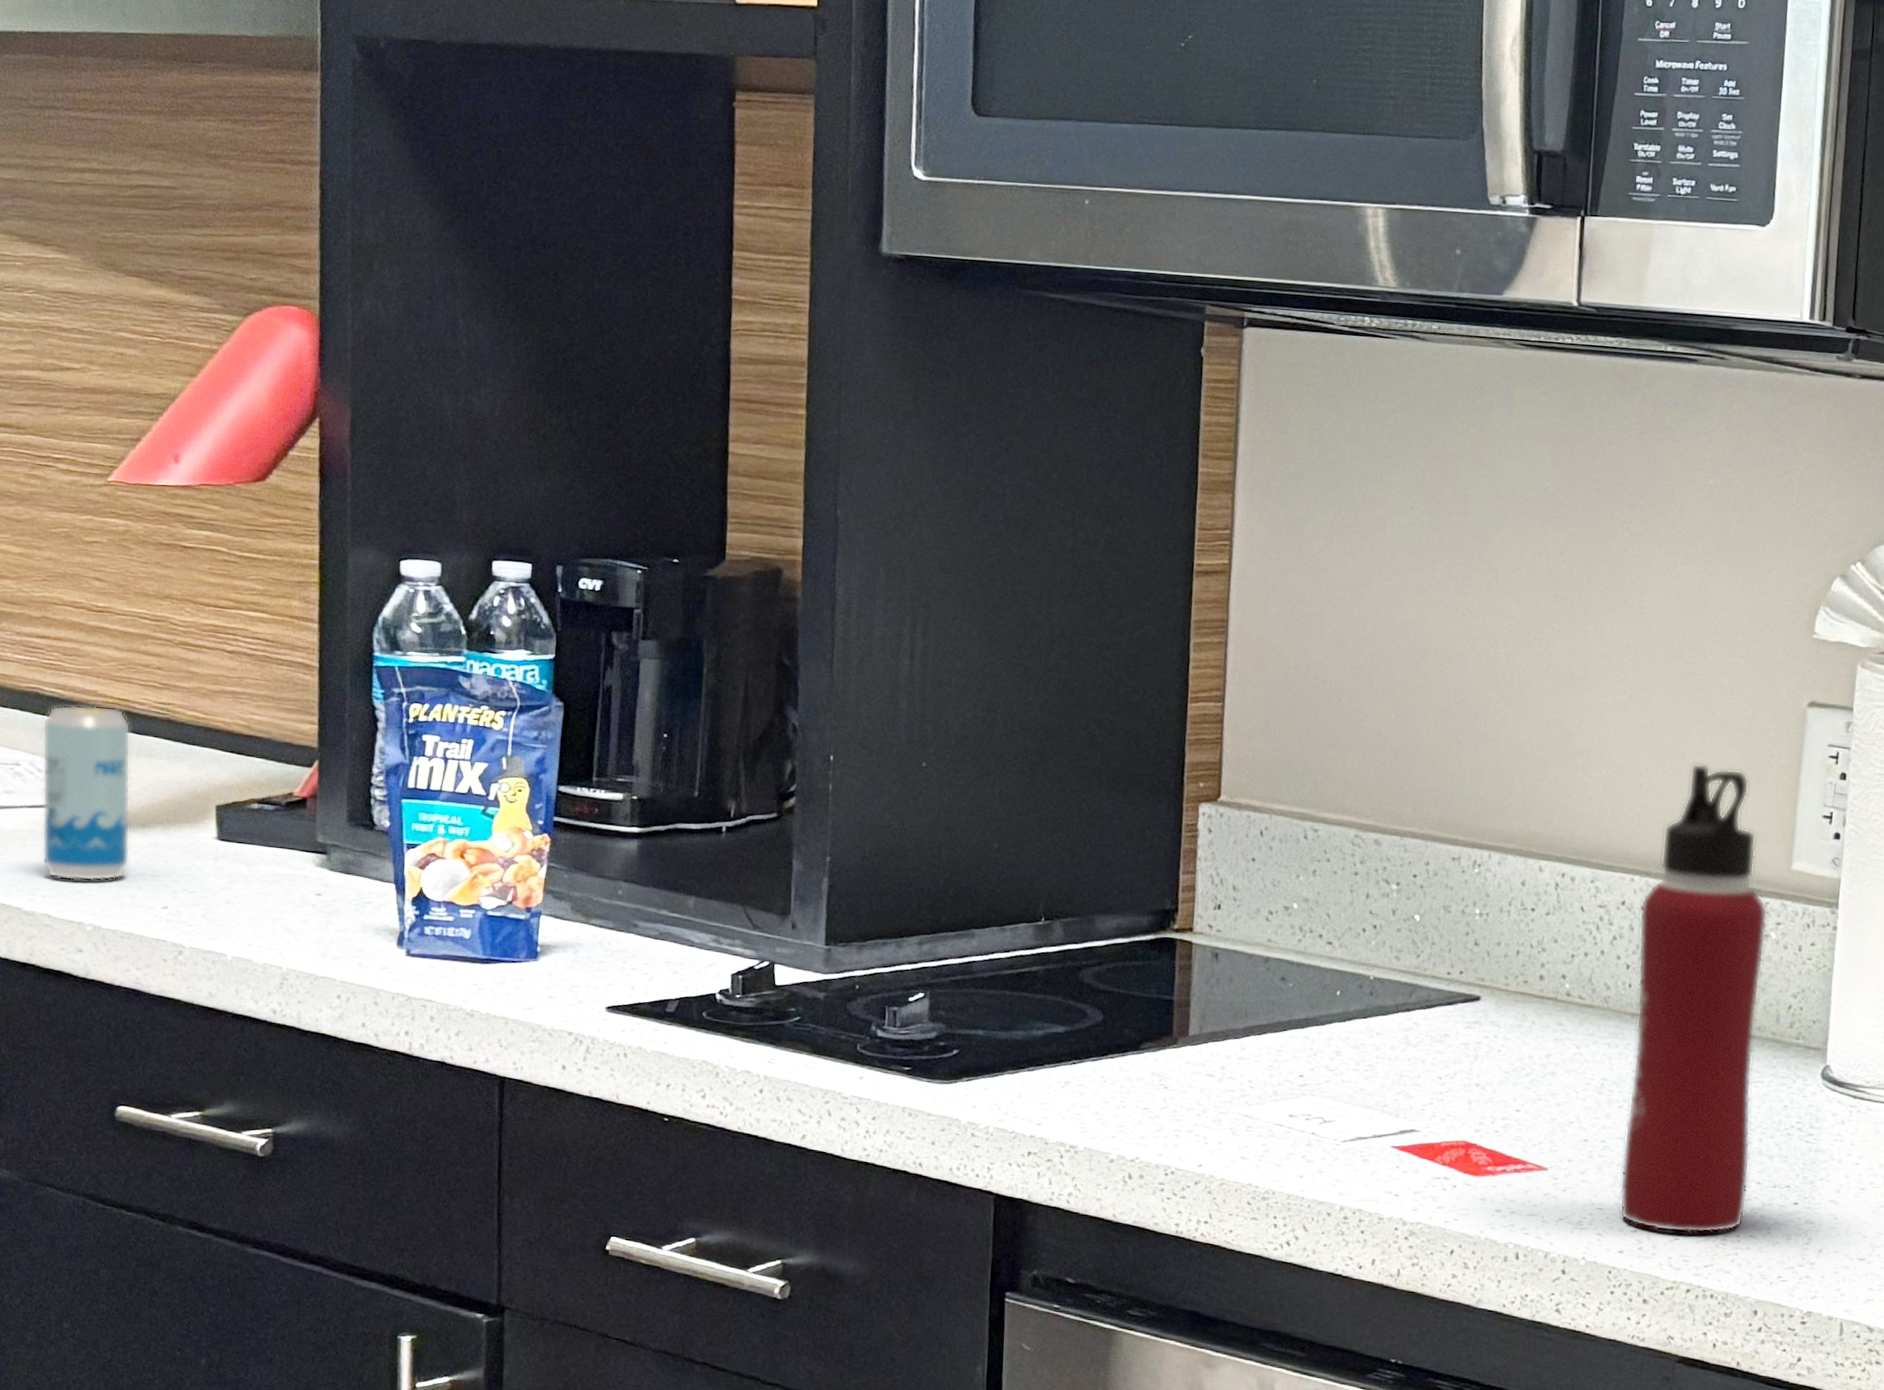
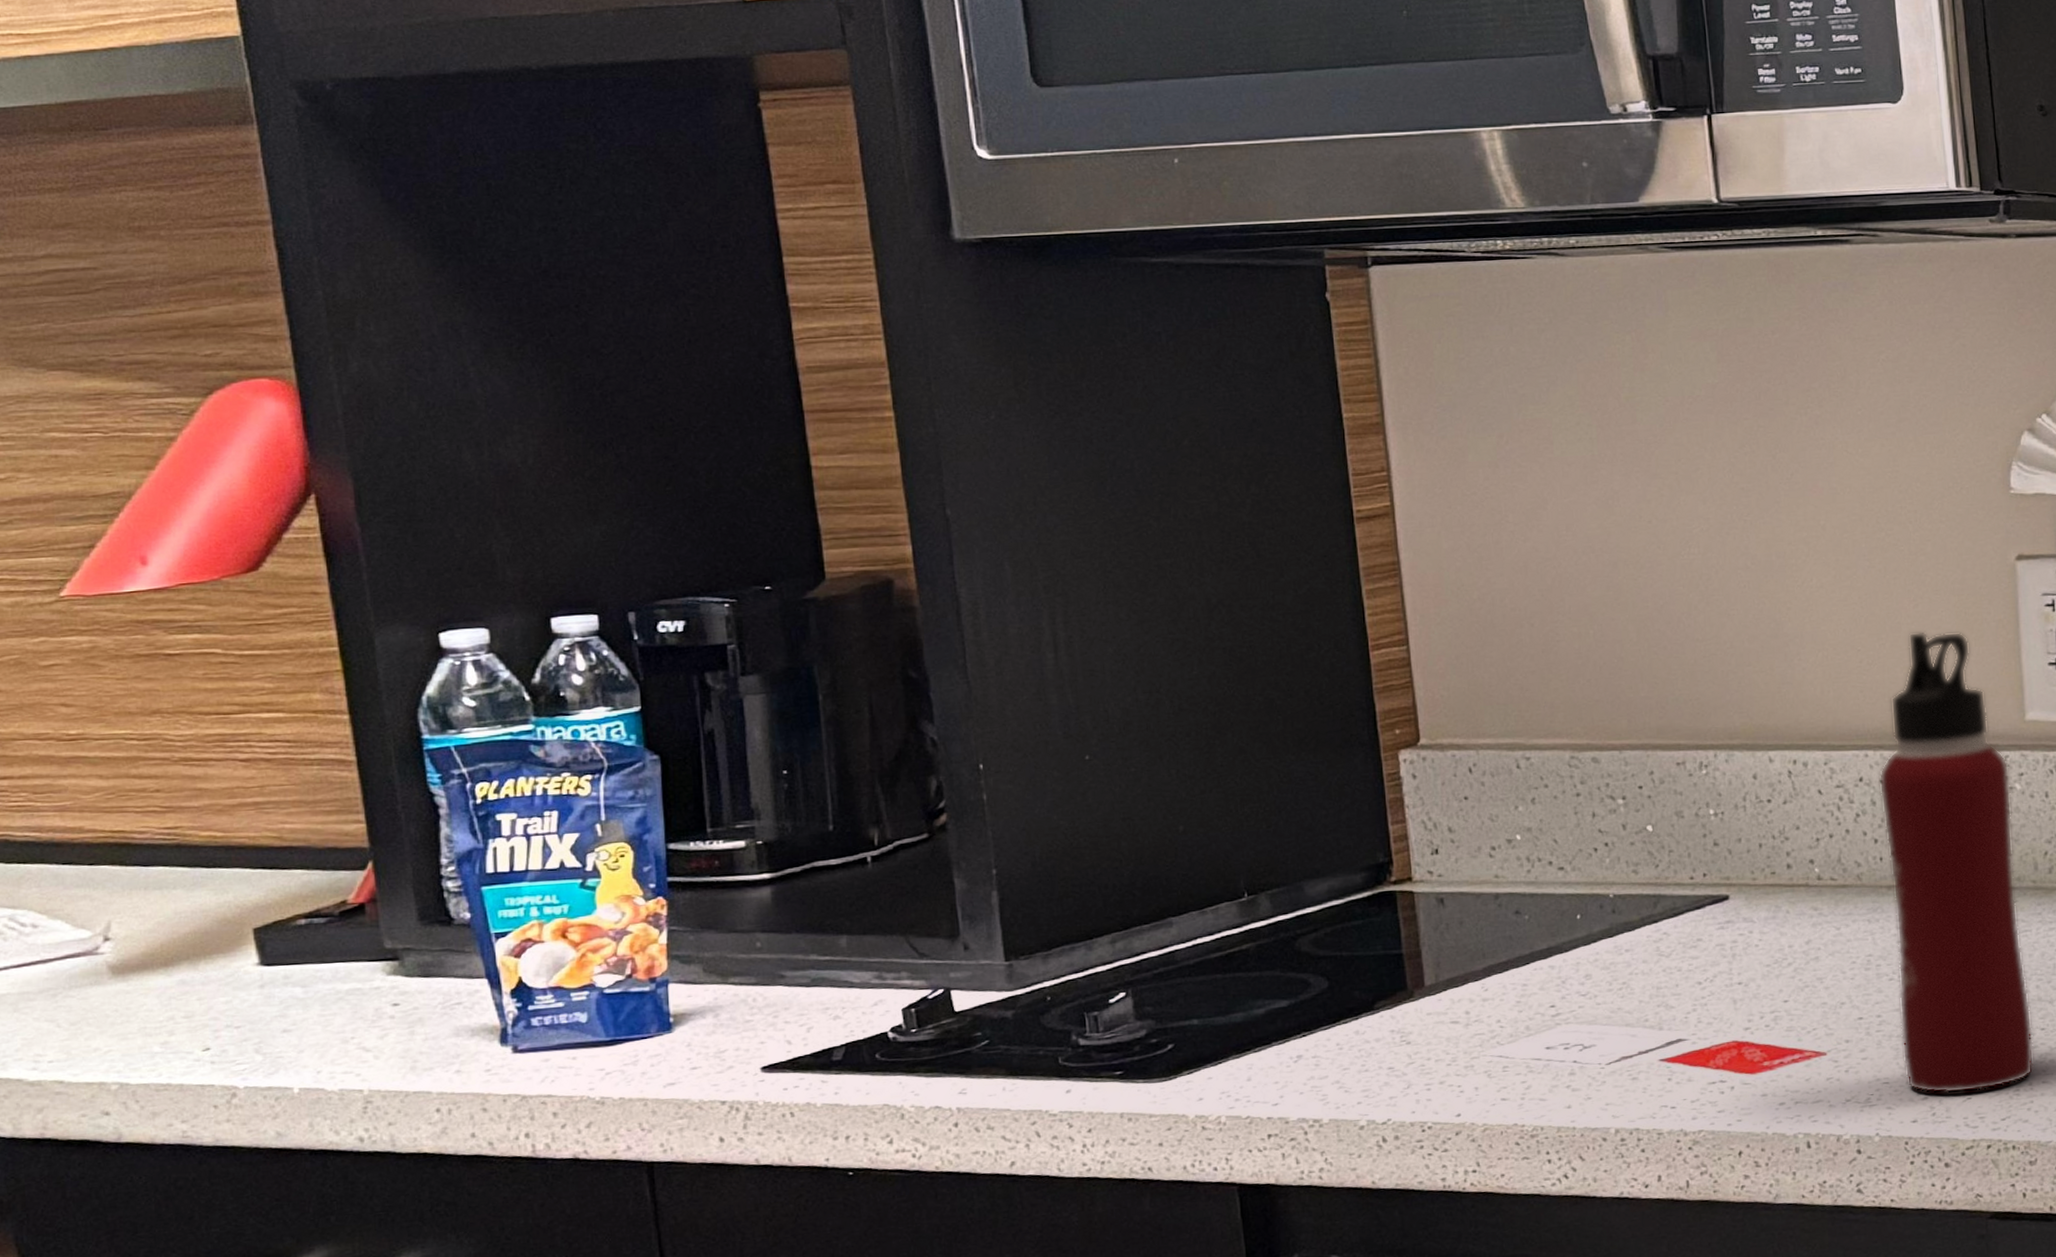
beverage can: present [41,705,131,882] -> none [18,841,154,1040]

